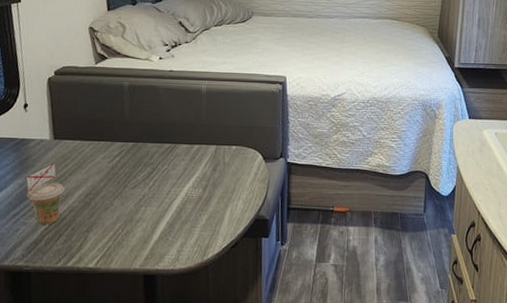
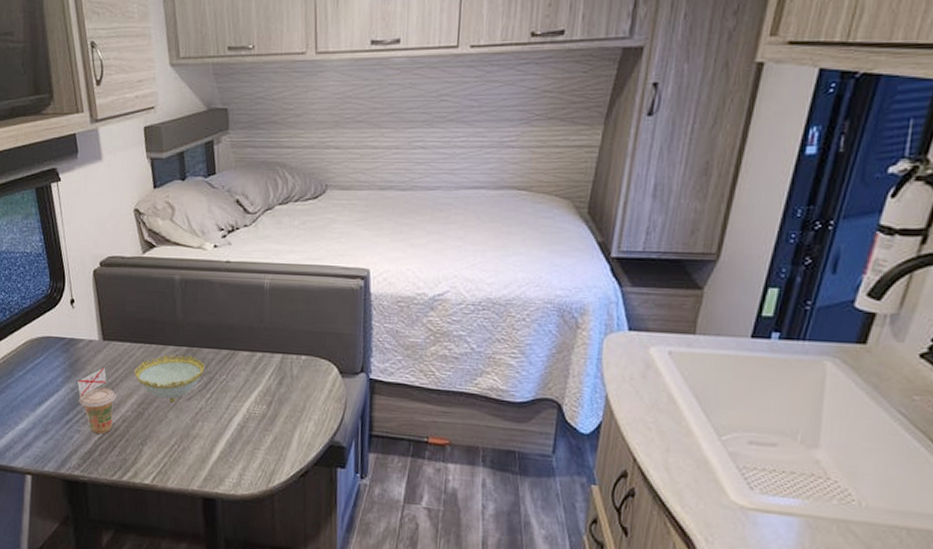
decorative bowl: none [83,149,149,192] -> present [134,354,205,403]

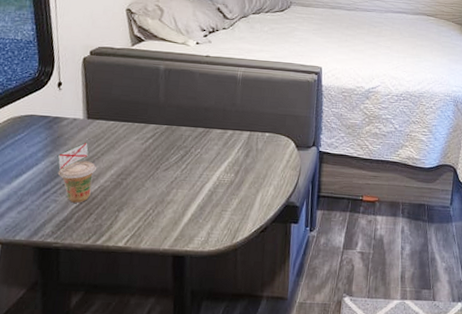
decorative bowl: present [134,354,205,403] -> none [115,131,182,173]

